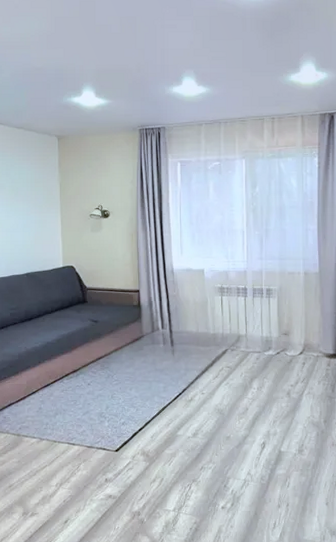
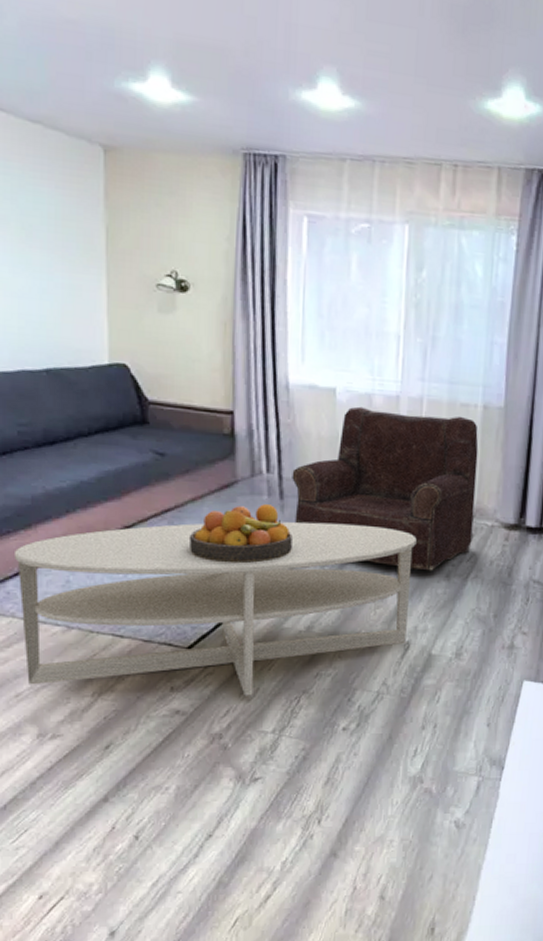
coffee table: none [8,360,265,484] -> present [13,522,417,696]
fruit bowl: none [114,350,181,391] -> present [188,504,292,563]
armchair: none [178,280,304,391] -> present [292,406,479,571]

